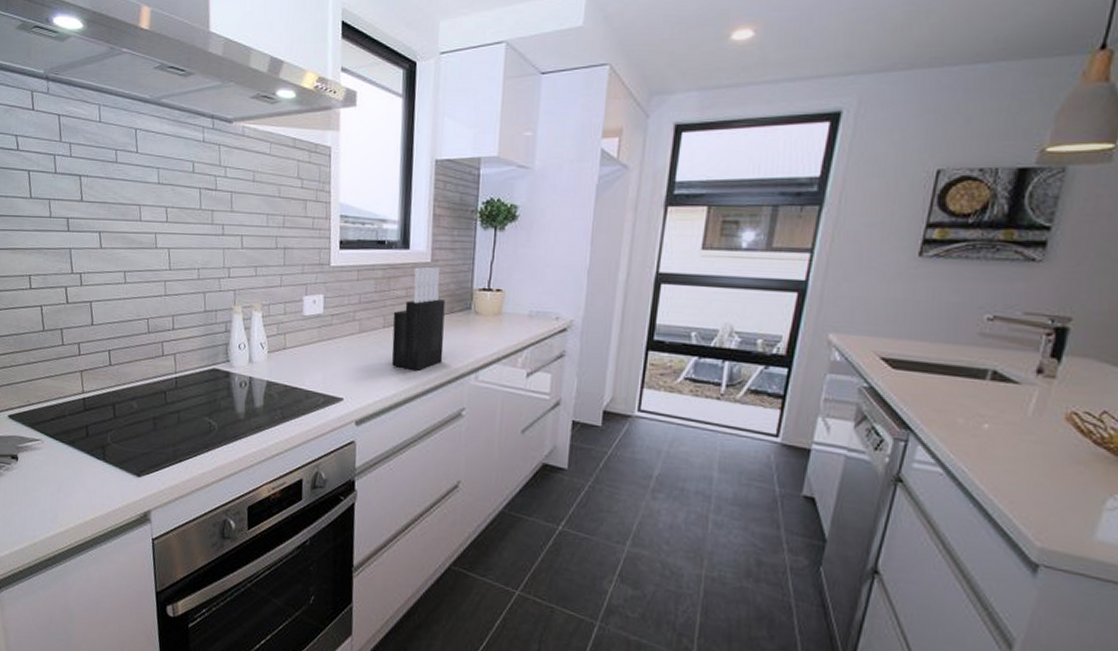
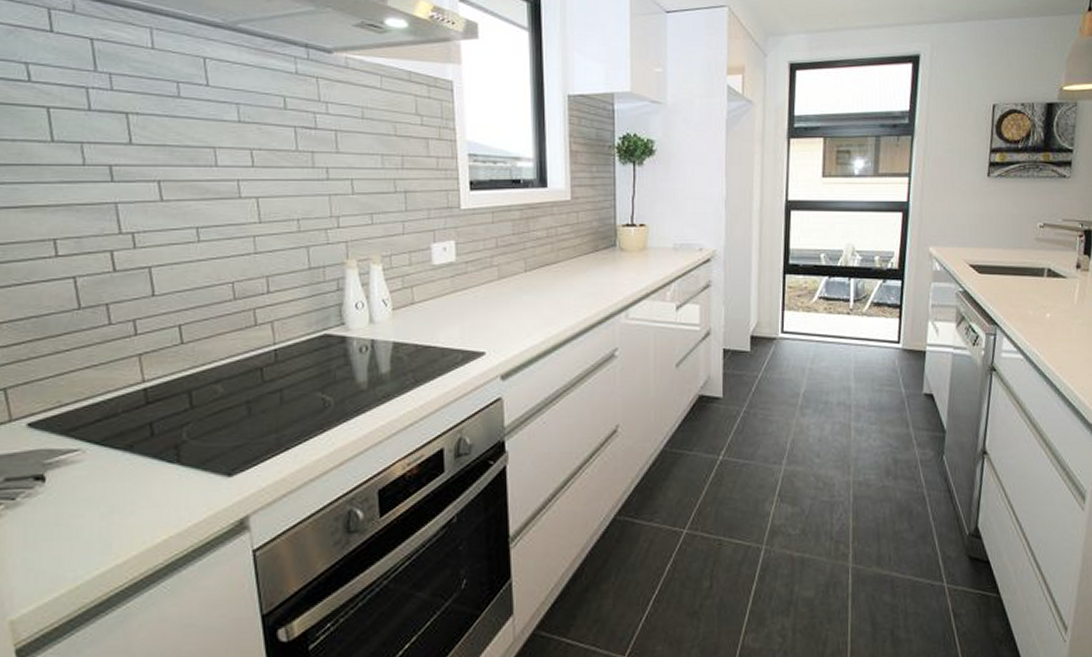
knife block: present [391,267,446,371] -> none [534,204,591,314]

